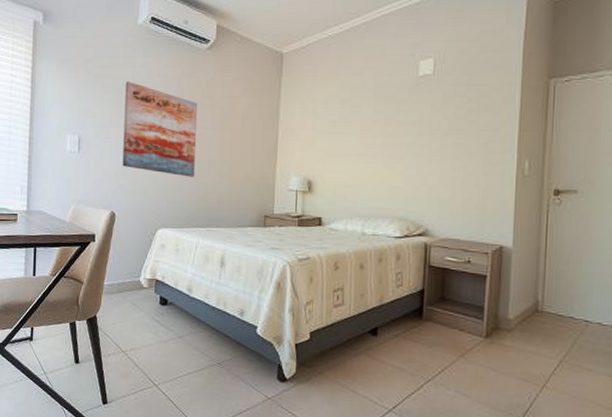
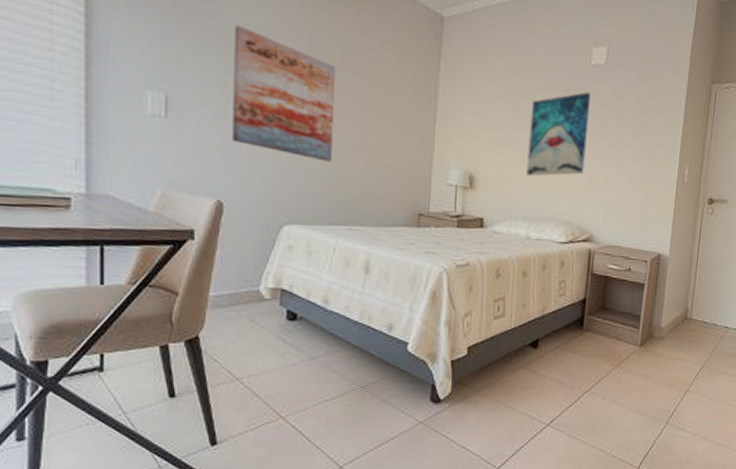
wall art: none [360,101,419,178] -> present [526,92,590,176]

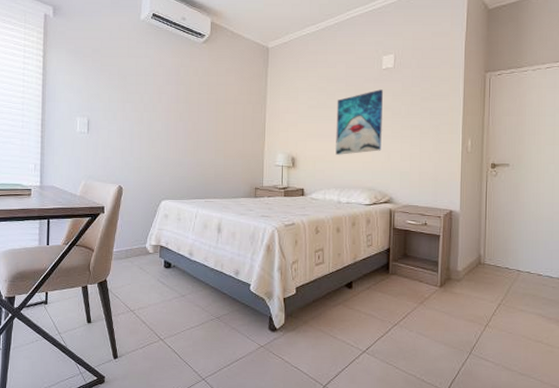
wall art: present [232,24,337,162] -> none [128,69,196,155]

